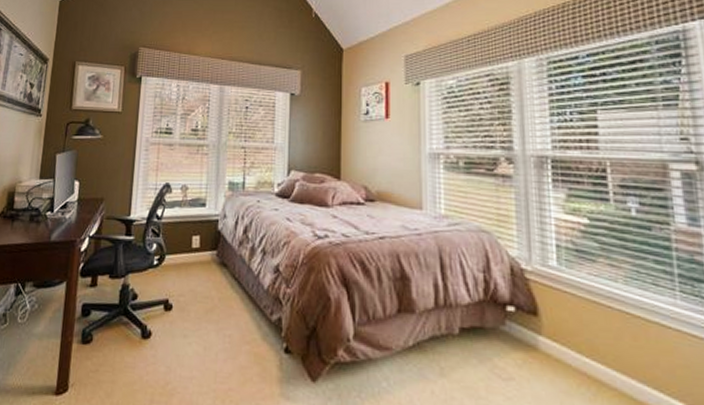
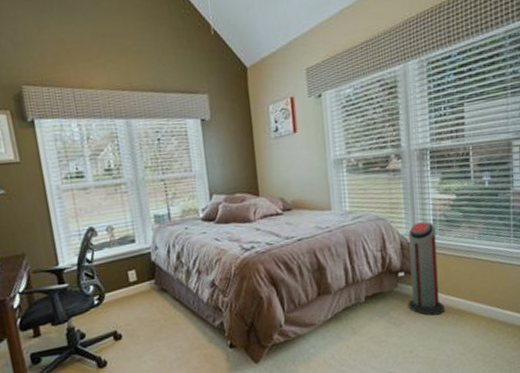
air purifier: none [519,245,576,380] -> present [408,221,445,316]

